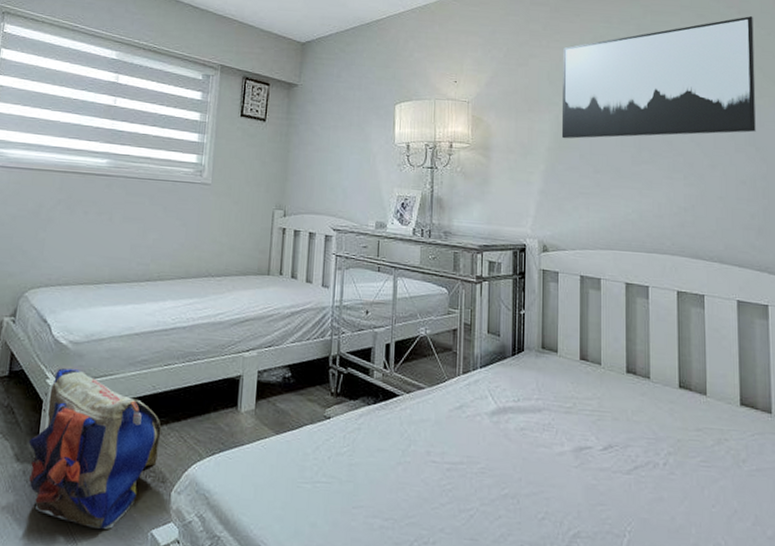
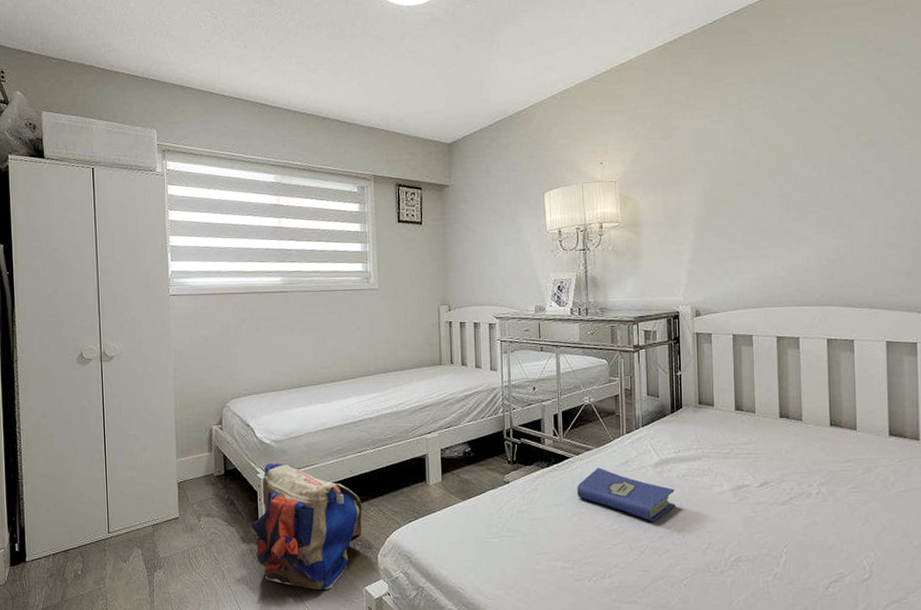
hardcover book: none [404,410,511,481] -> present [577,467,675,522]
wall art: present [561,16,756,139] -> none [707,57,906,207]

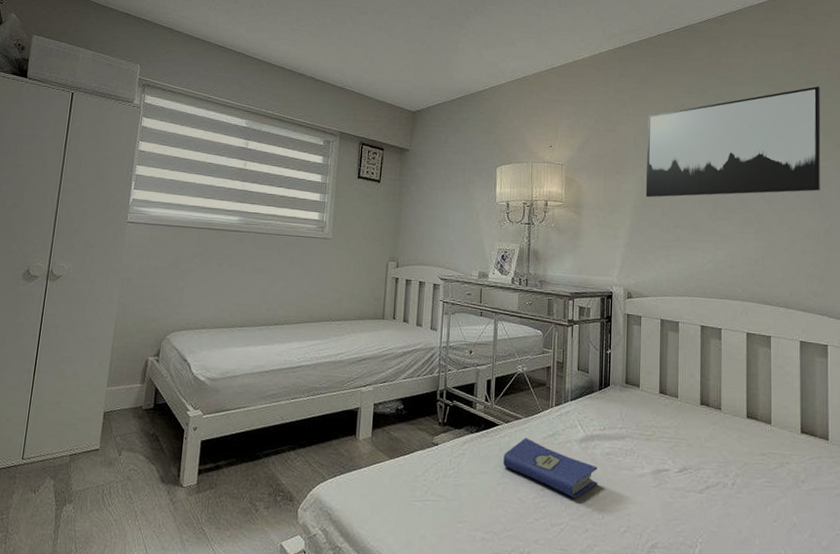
backpack: present [250,463,362,589] -> none [172,402,289,542]
wall art: none [707,57,906,207] -> present [645,86,821,198]

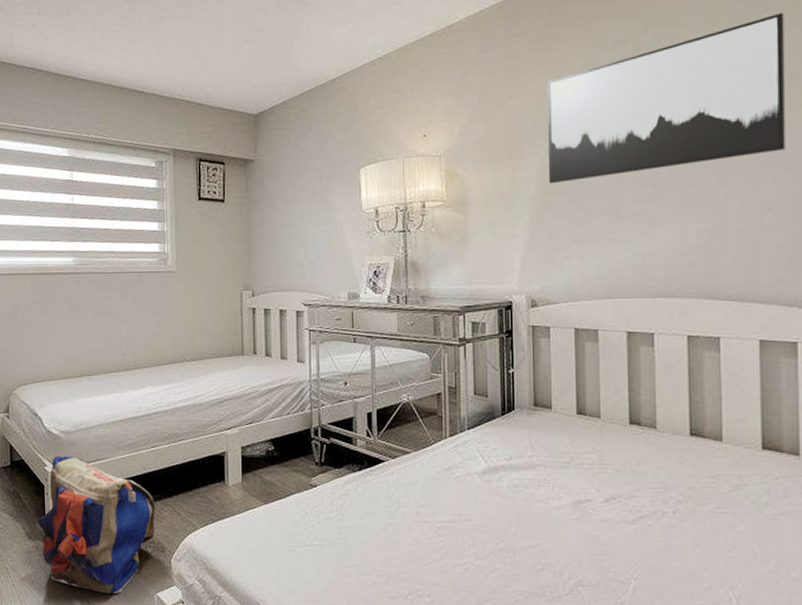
backpack: none [172,402,289,542] -> present [37,456,155,594]
hardcover book: present [503,438,598,499] -> none [393,473,505,537]

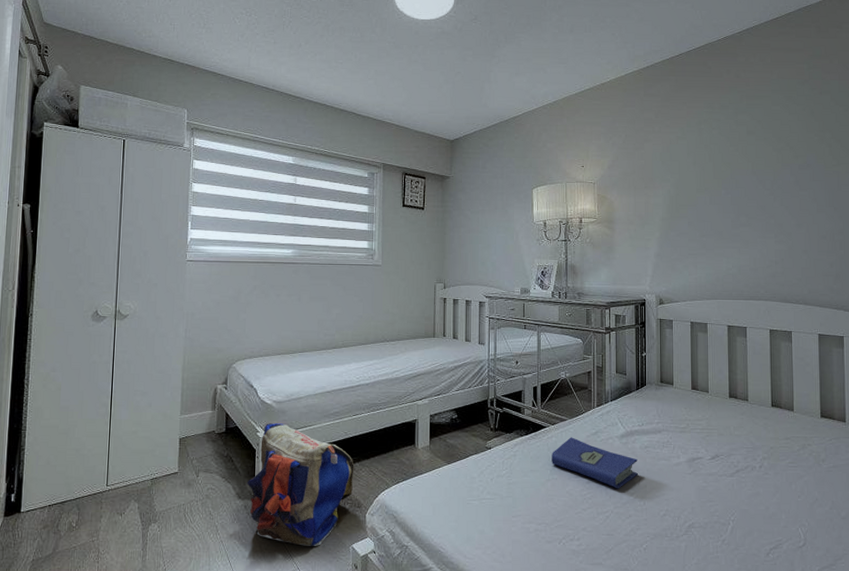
hardcover book: none [393,473,505,537] -> present [552,437,638,489]
wall art: present [547,13,786,184] -> none [672,96,835,210]

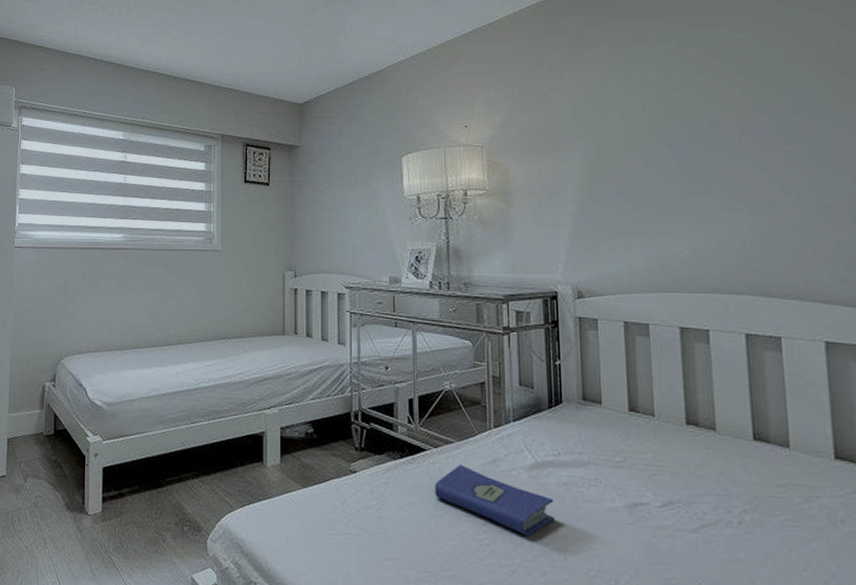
backpack: present [247,423,354,546] -> none [76,427,193,573]

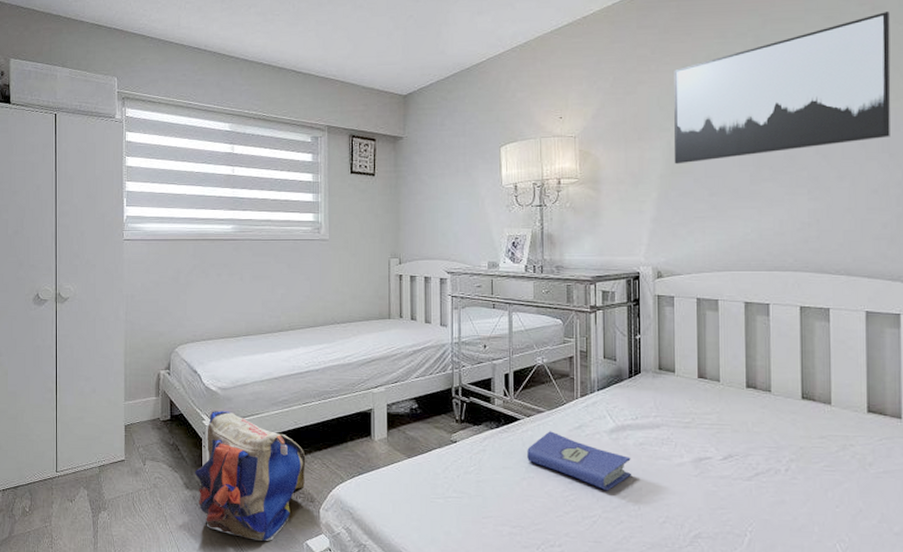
backpack: none [76,427,193,573] -> present [194,411,306,541]
wall art: none [589,14,841,176] -> present [674,12,891,164]

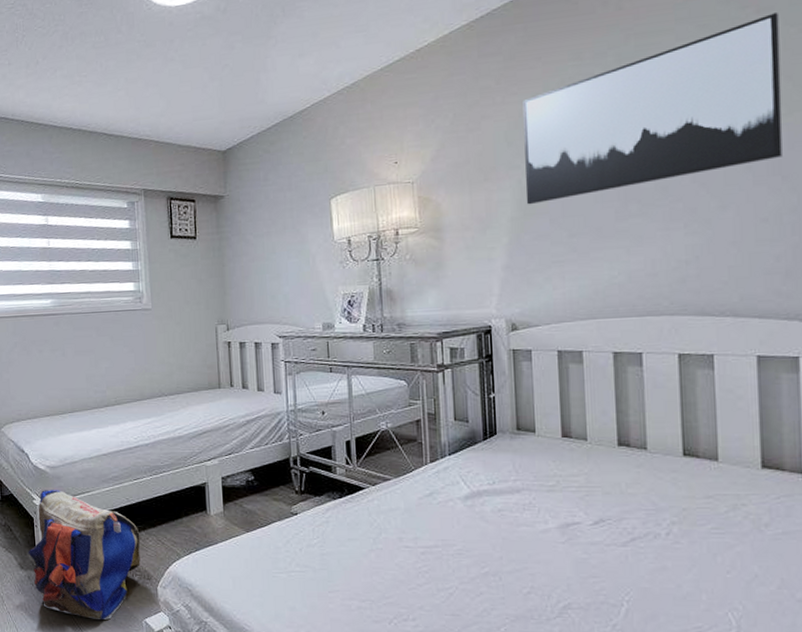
hardcover book: present [527,431,631,491] -> none [374,500,490,561]

